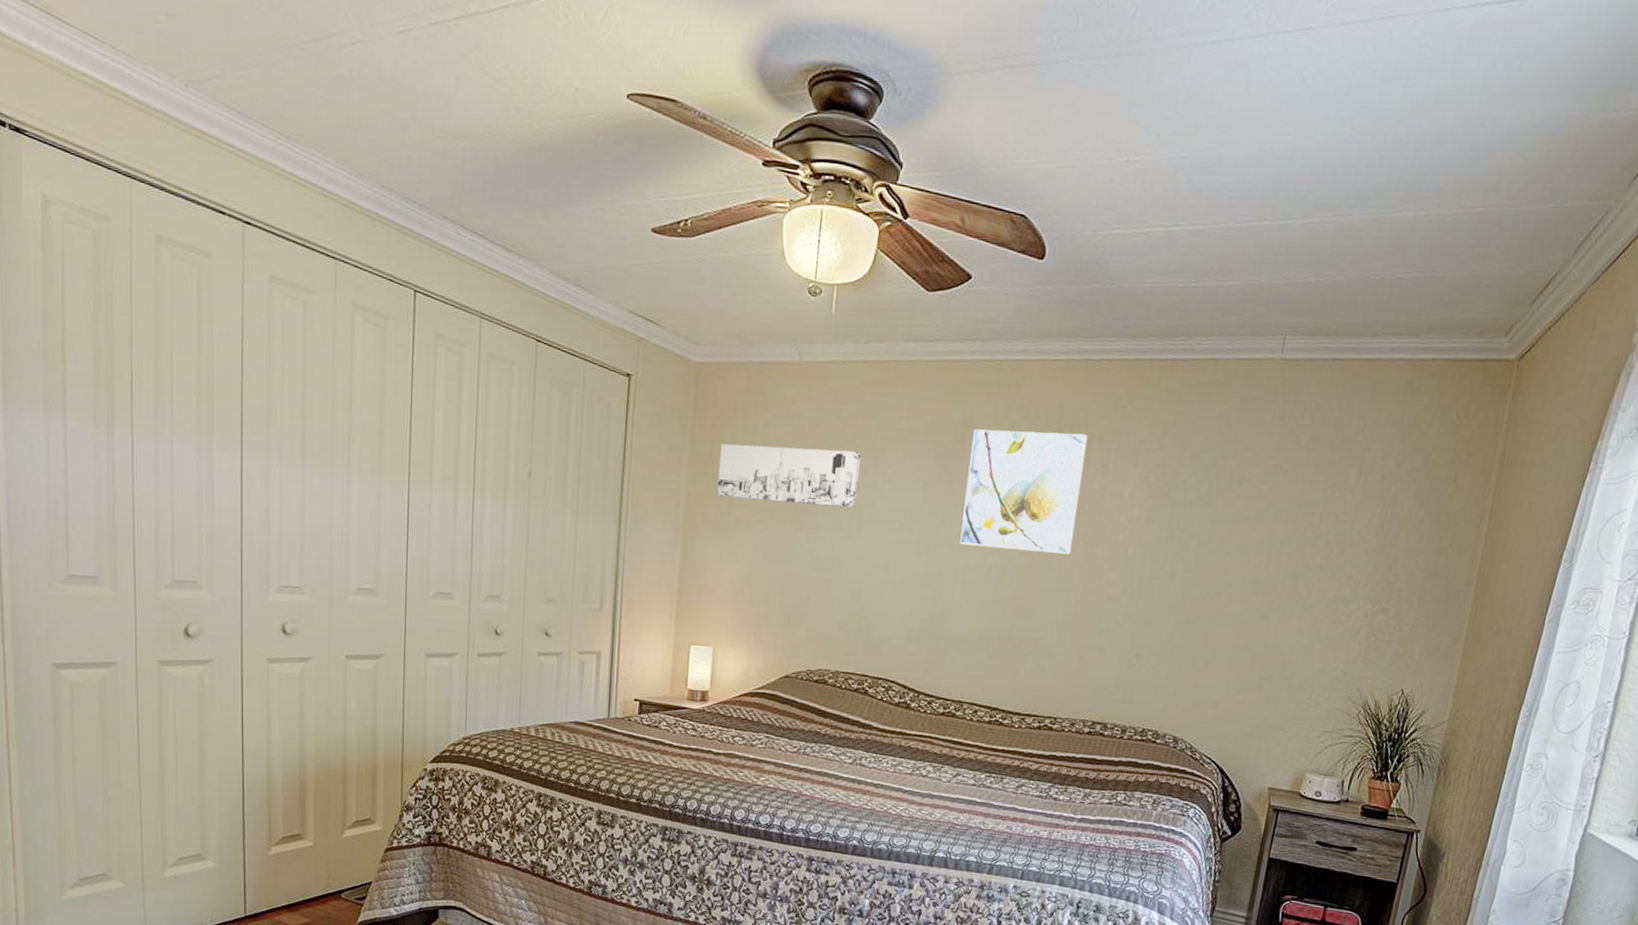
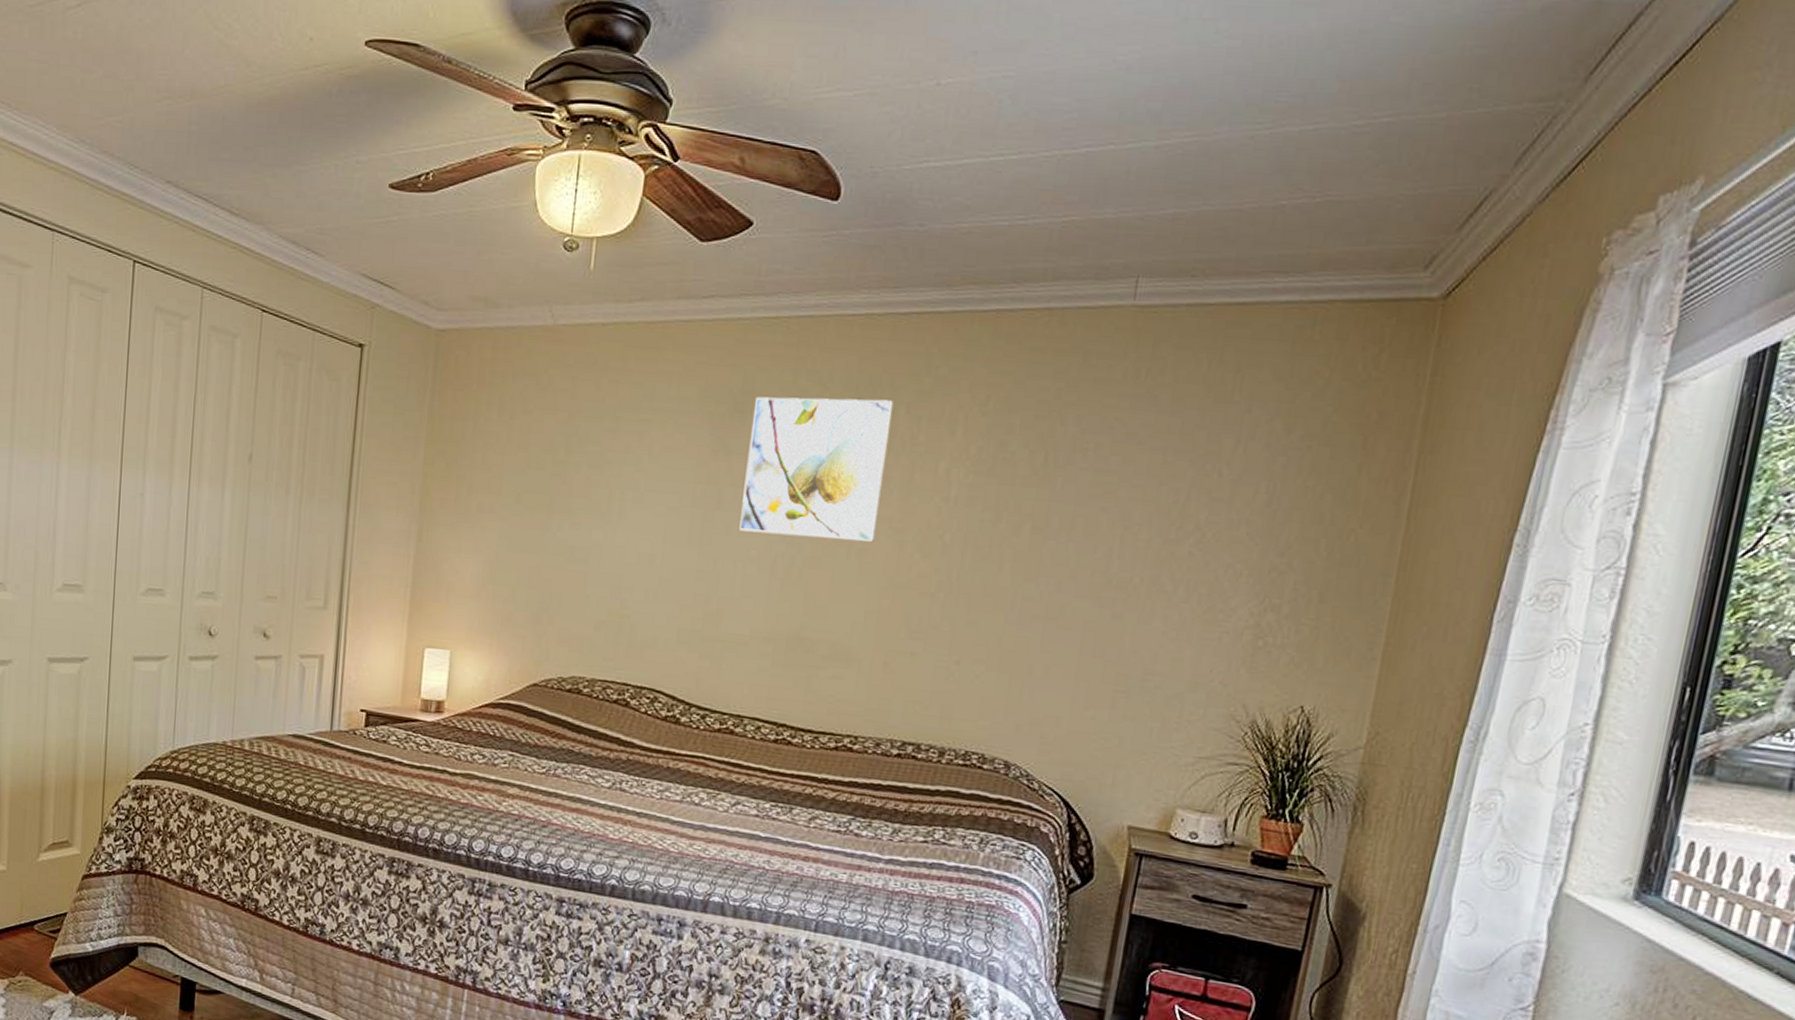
wall art: present [716,443,862,509] -> none [456,419,624,491]

